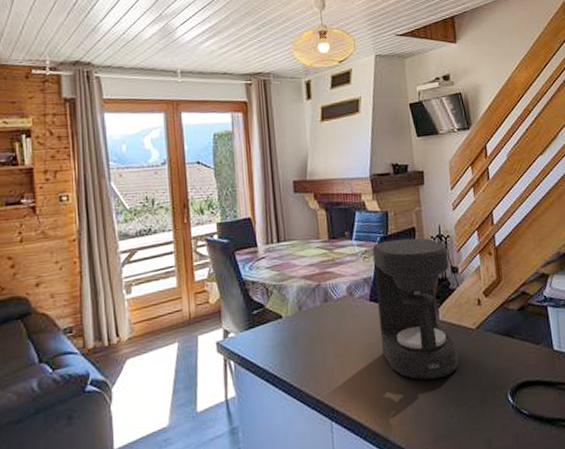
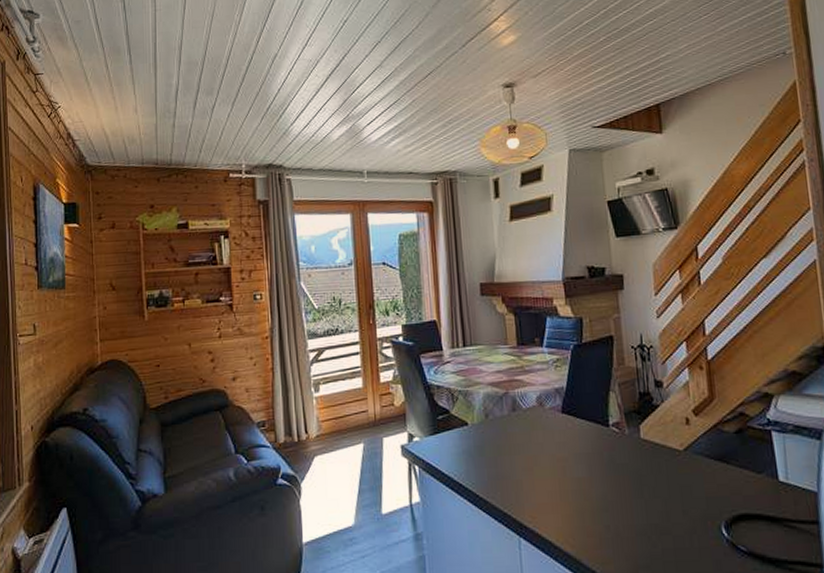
coffee maker: present [372,238,459,380] -> none [564,347,663,503]

